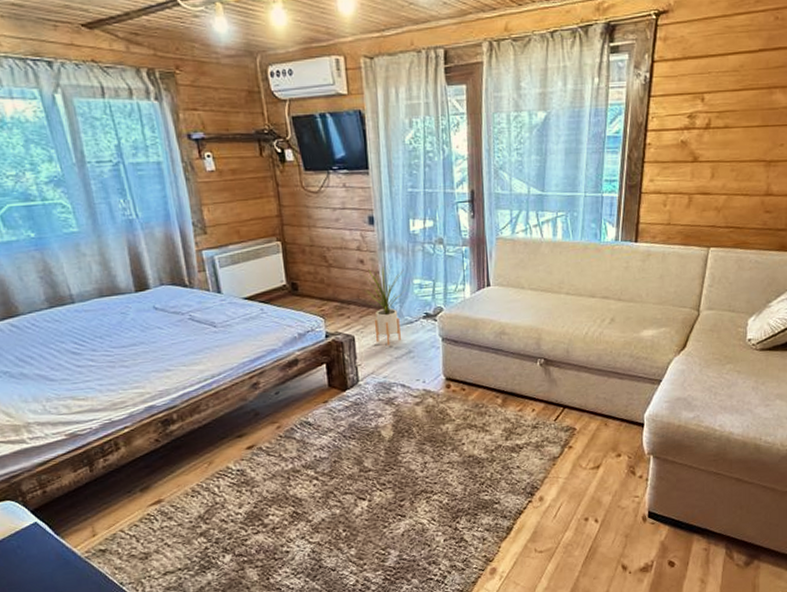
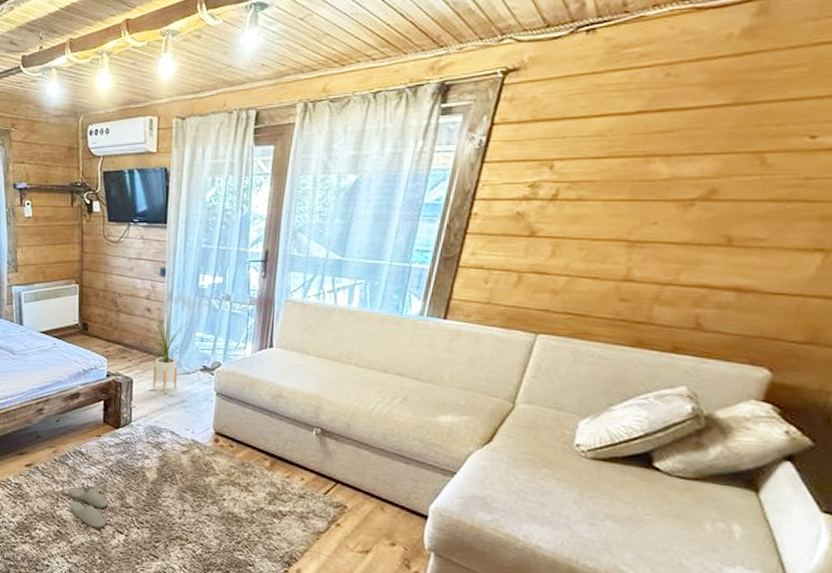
slippers: none [300,458,346,500] -> present [68,487,108,529]

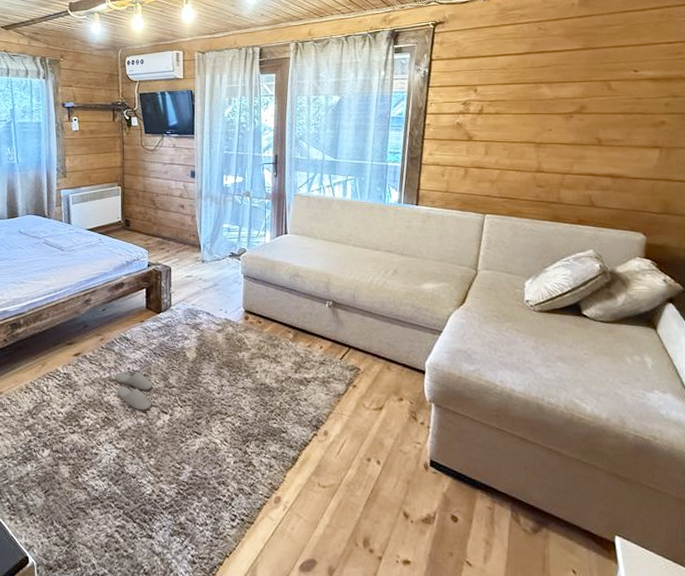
house plant: present [148,313,188,392] -> none [182,209,216,277]

